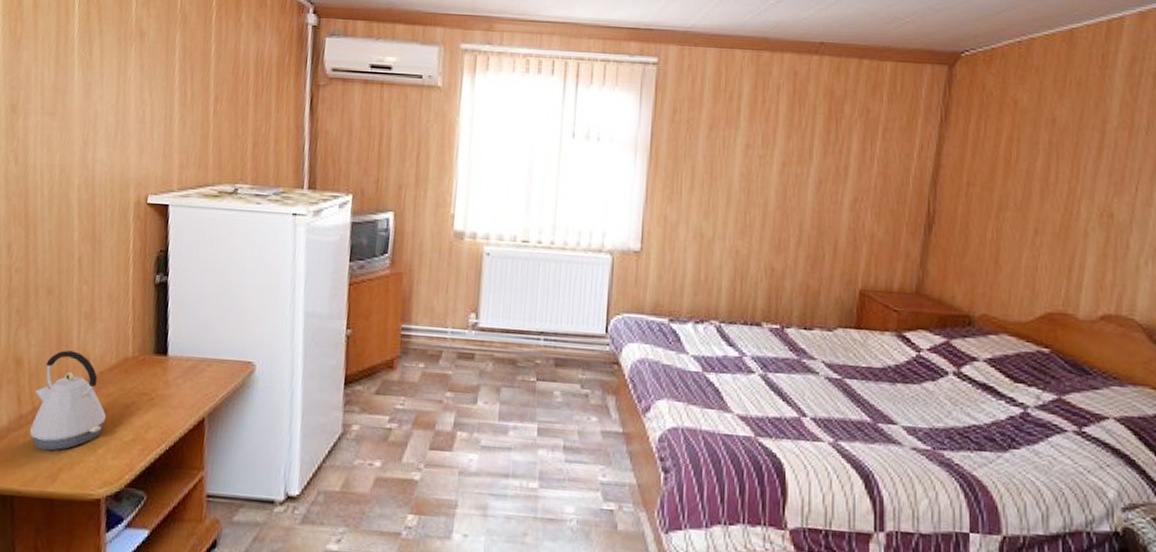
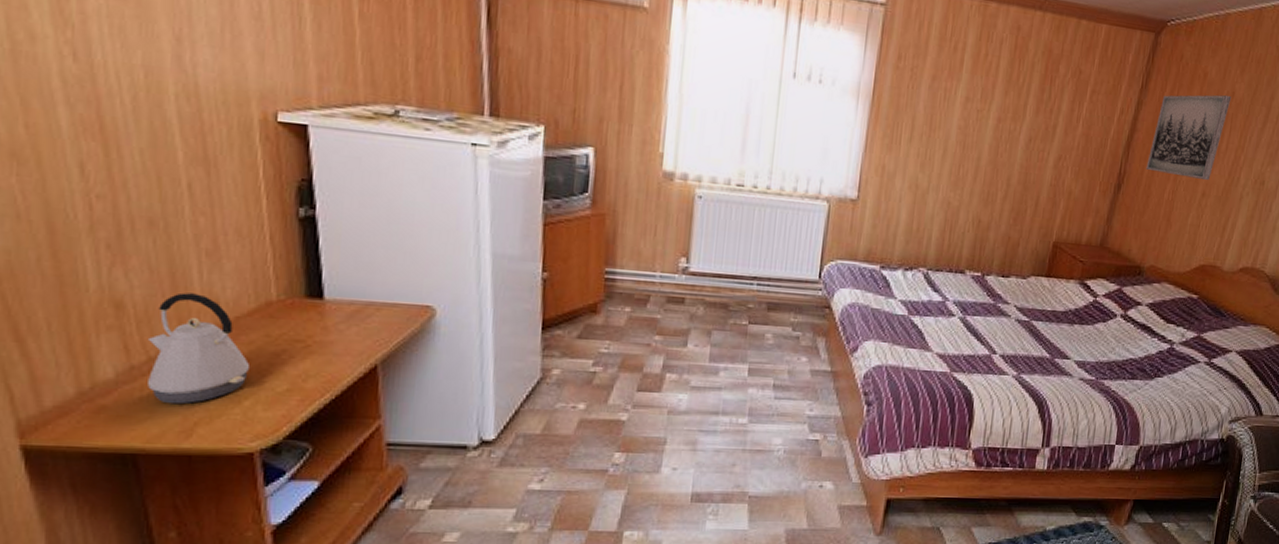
wall art: none [959,122,1053,215] -> present [1146,95,1232,180]

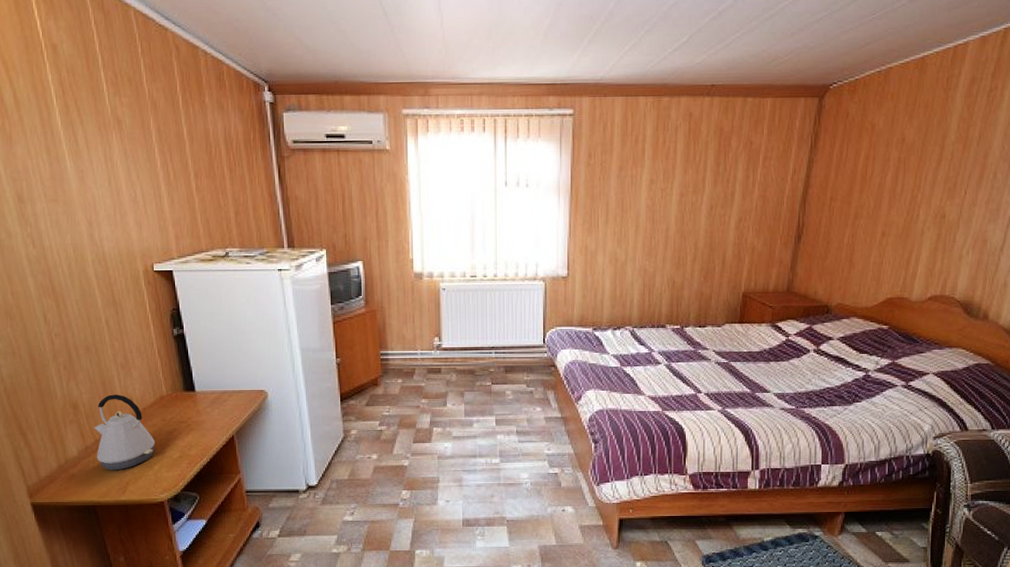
wall art: present [1146,95,1232,180] -> none [823,142,902,221]

